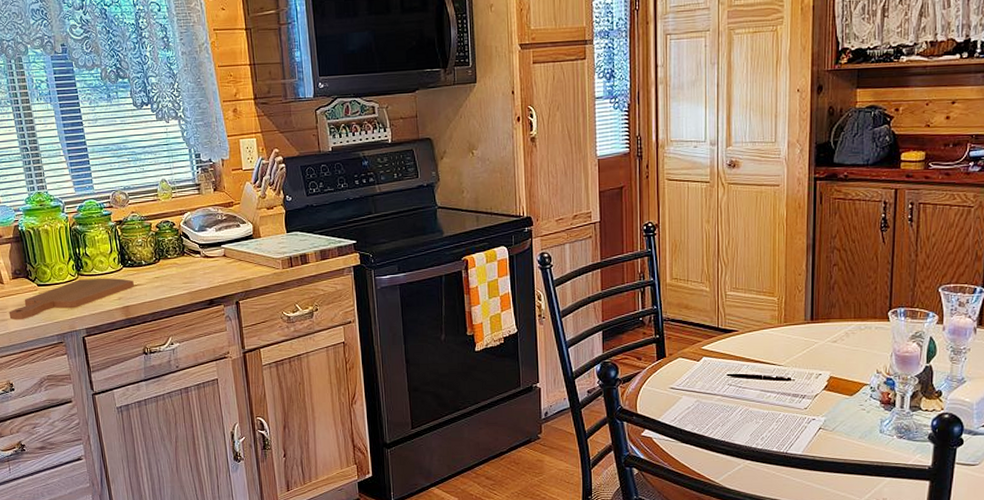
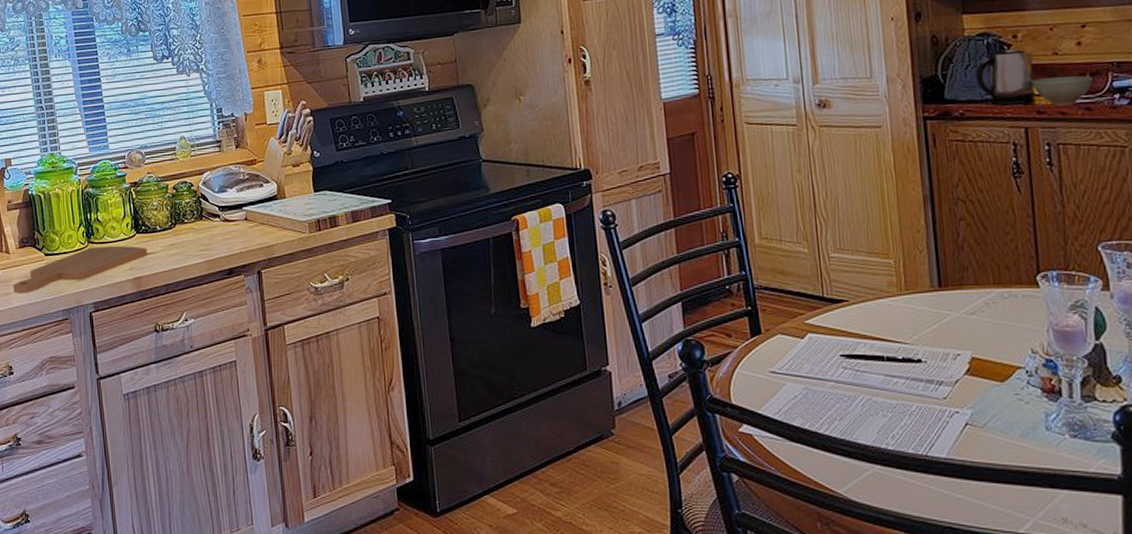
kettle: none [861,120,909,171] -> present [975,49,1037,107]
bowl: none [905,146,955,172] -> present [1031,76,1093,107]

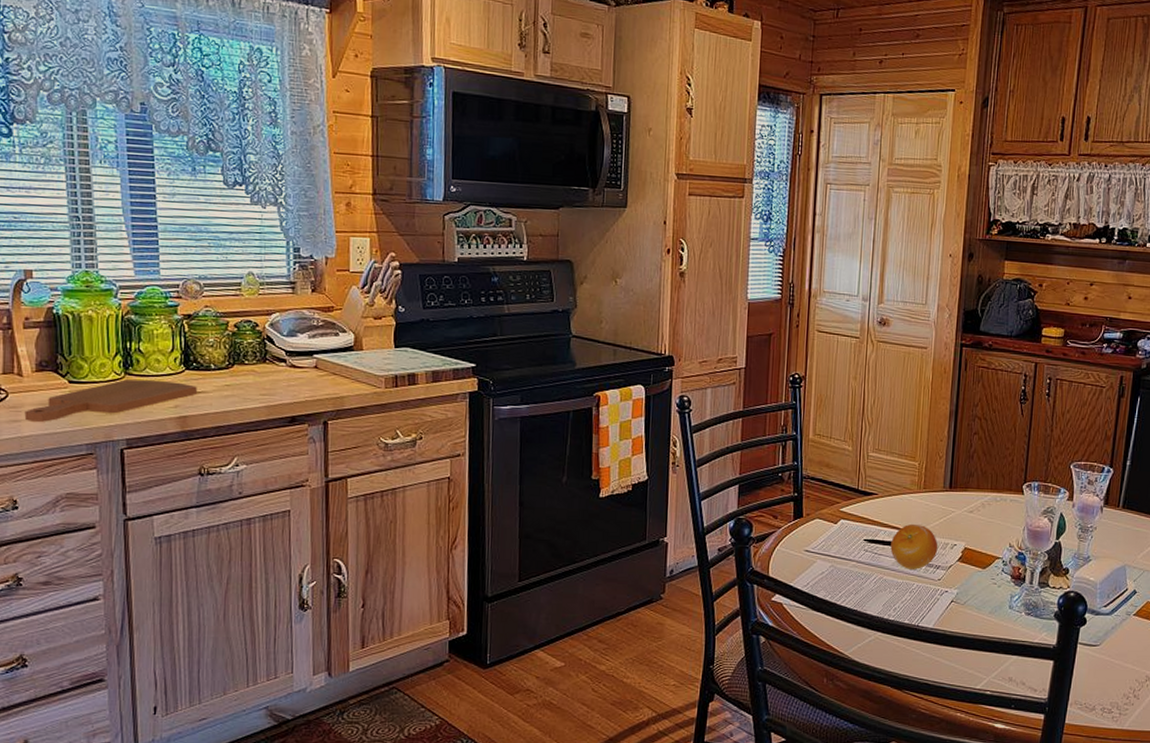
fruit: none [874,332,937,387] -> present [890,523,938,570]
kettle: present [975,49,1037,107] -> none [1006,295,1051,345]
bowl: present [1031,76,1093,107] -> none [1046,323,1091,349]

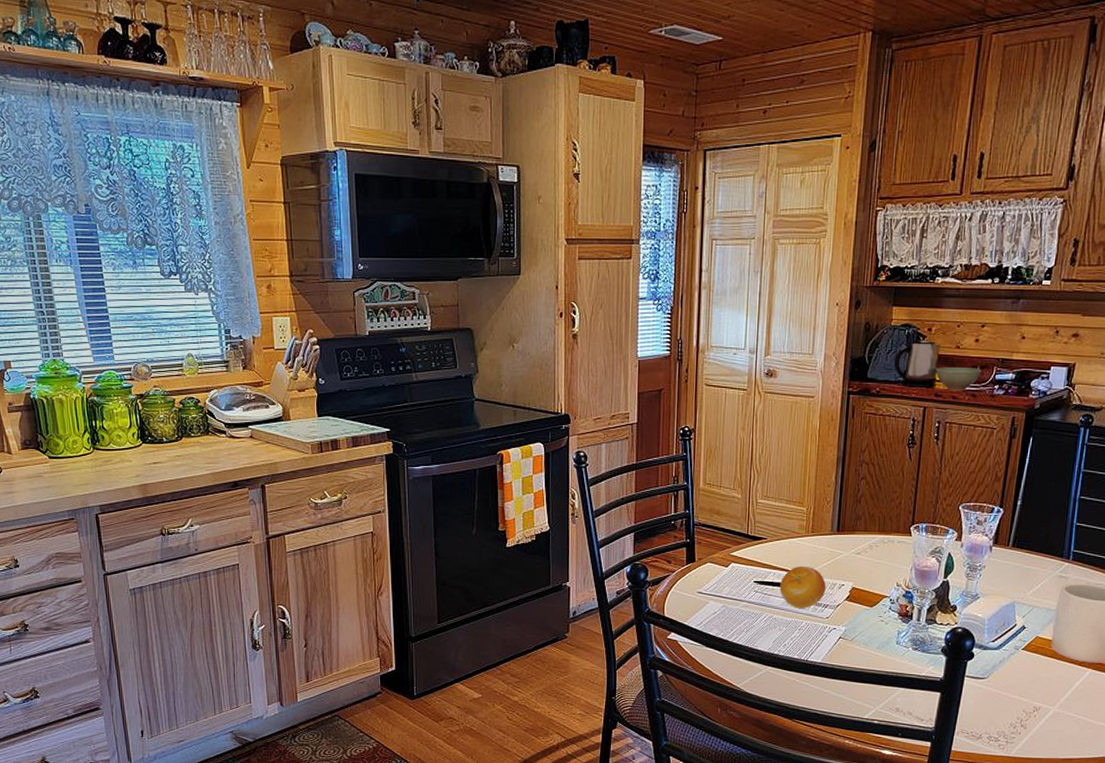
cutting board: present [24,379,198,422] -> none [16,453,155,493]
kettle: none [1006,295,1051,345] -> present [893,340,941,389]
bowl: none [1046,323,1091,349] -> present [935,367,982,392]

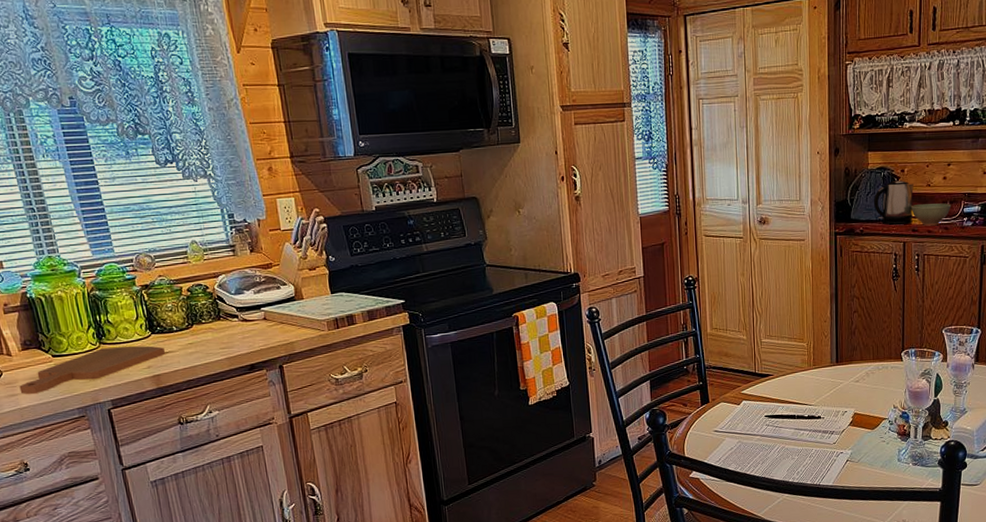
cutting board: none [16,453,155,493] -> present [19,345,166,394]
fruit: present [780,565,826,609] -> none [789,397,831,437]

